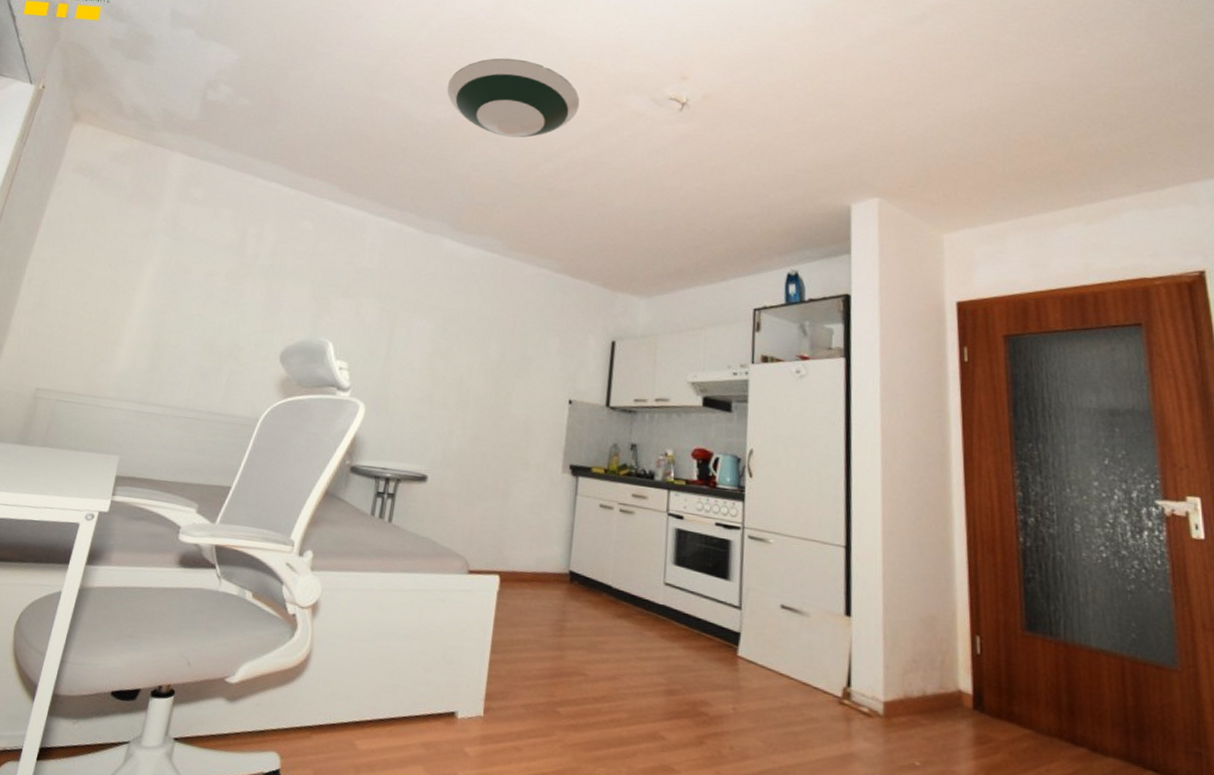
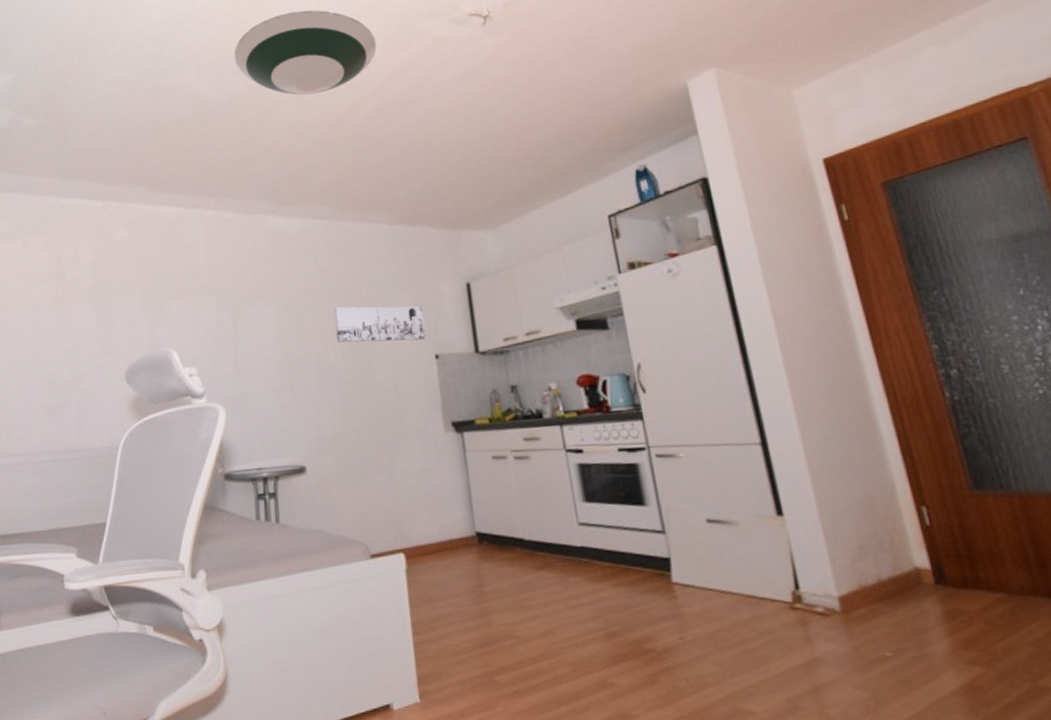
wall art: none [482,336,567,384] -> present [334,306,427,343]

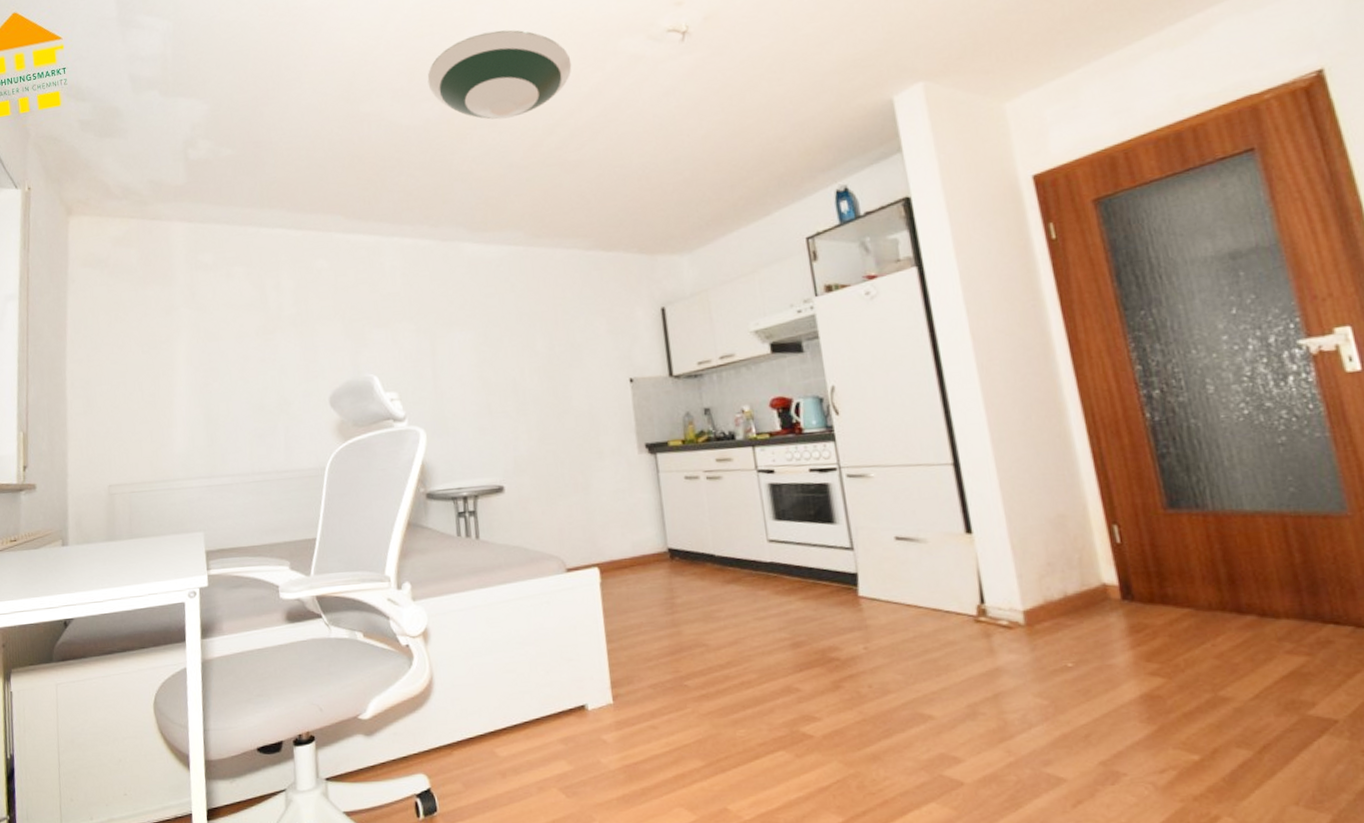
wall art: present [334,306,427,343] -> none [530,331,621,368]

